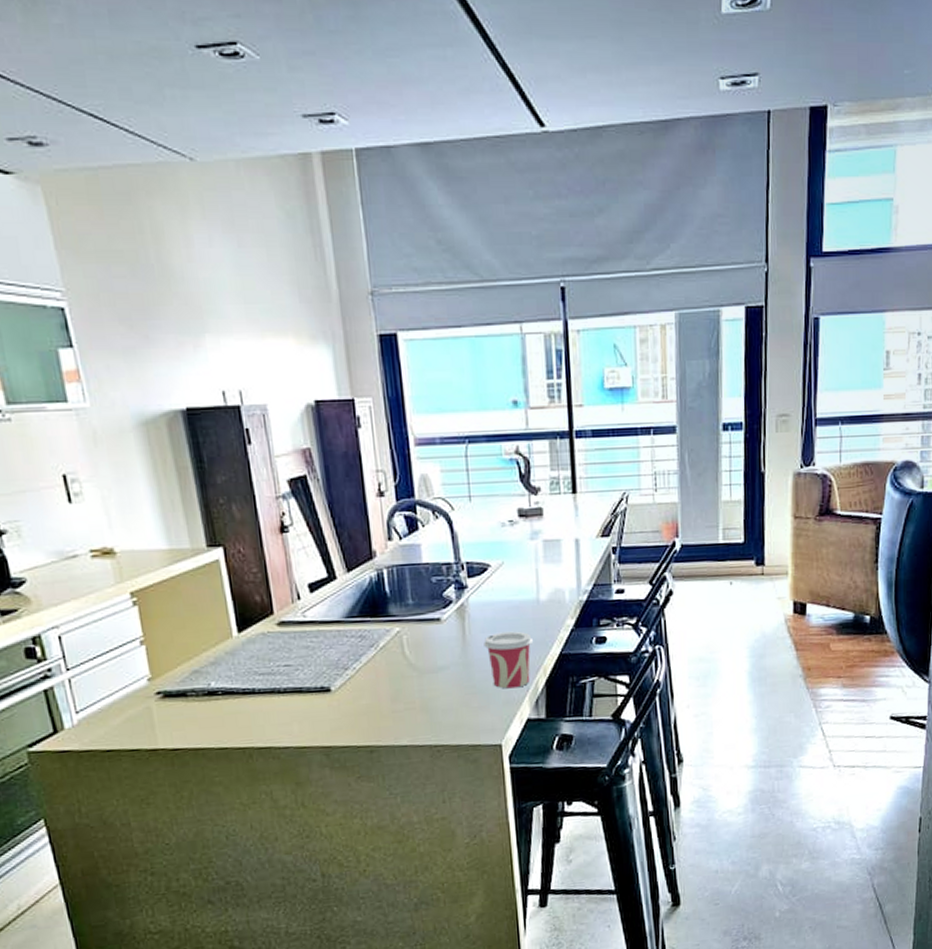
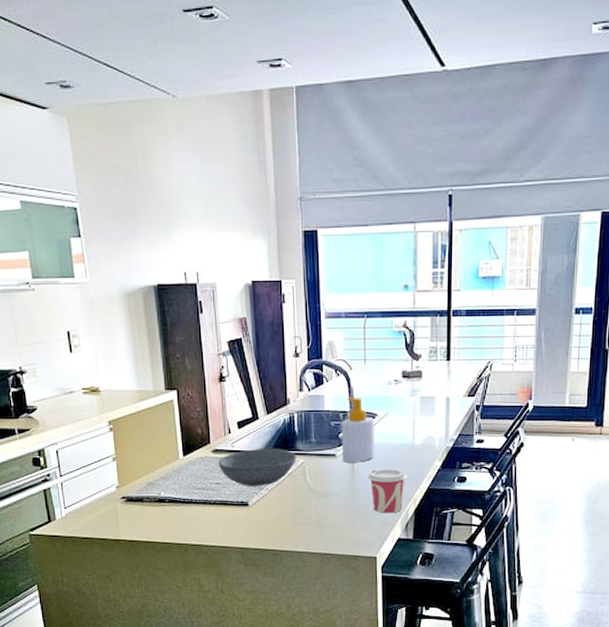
bowl: none [286,615,390,667] -> present [218,448,296,486]
soap bottle: none [444,545,491,628] -> present [341,398,375,462]

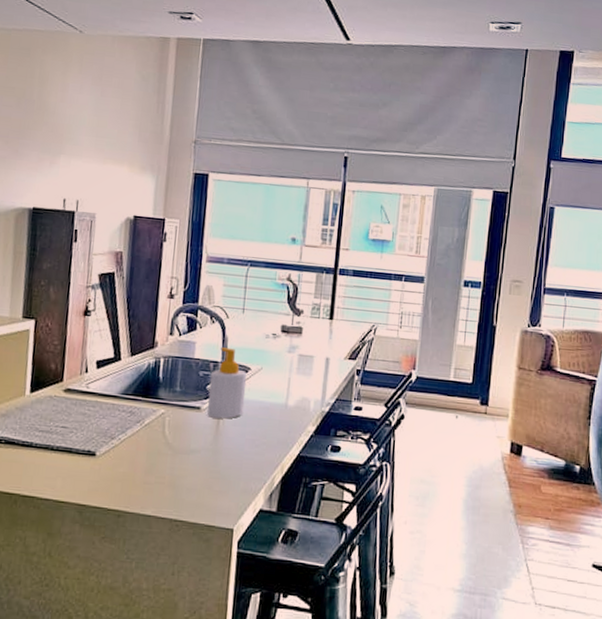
bowl: present [218,448,296,486] -> none [68,392,157,435]
cup: present [368,468,408,513] -> none [233,428,277,480]

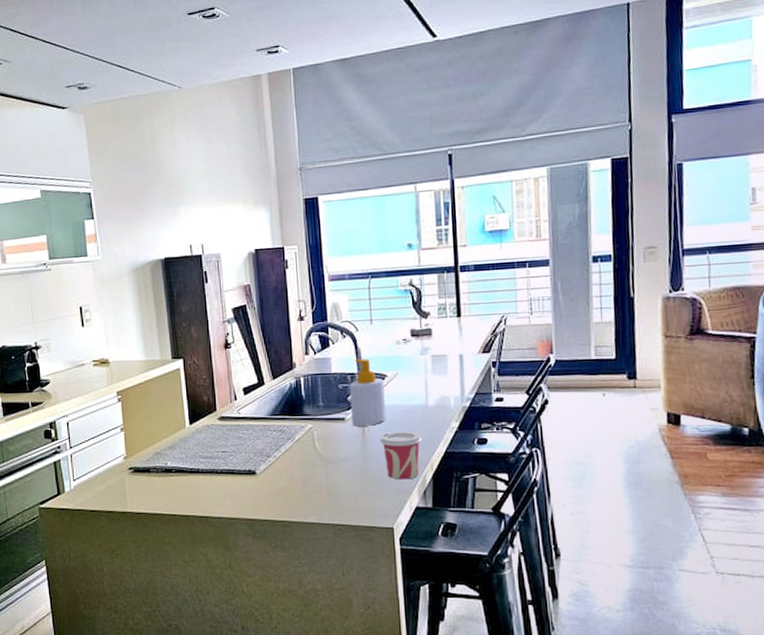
cup: none [233,428,277,480] -> present [380,431,423,480]

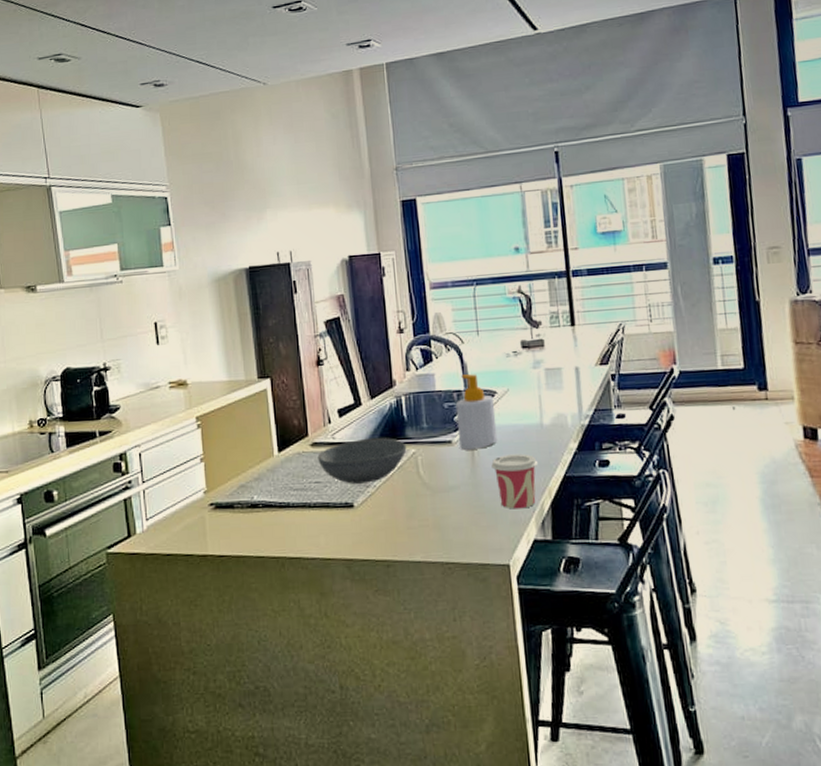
bowl: none [224,413,304,454] -> present [317,437,407,484]

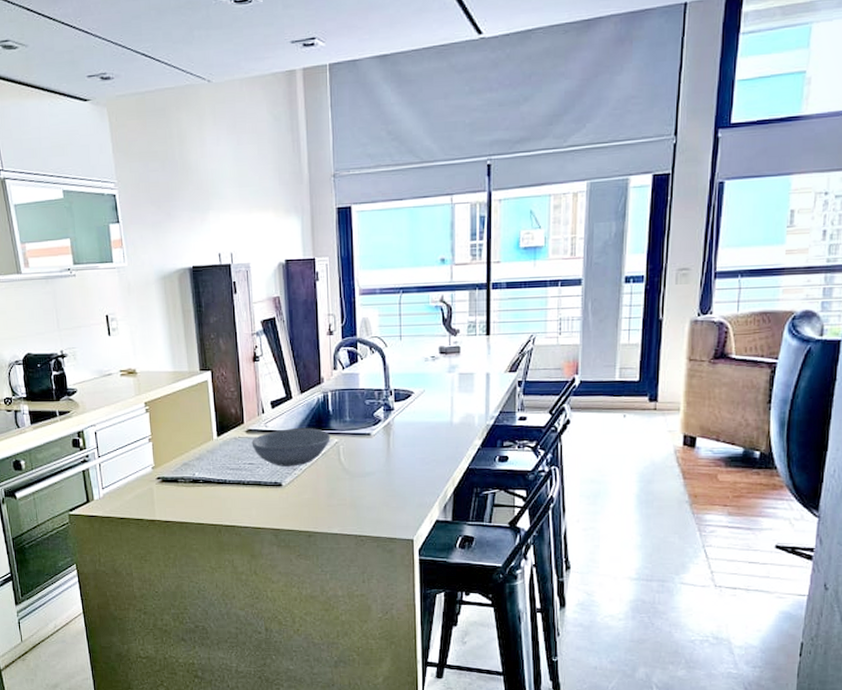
soap bottle: present [455,374,498,450] -> none [376,375,411,442]
cup: present [491,453,539,509] -> none [404,447,446,494]

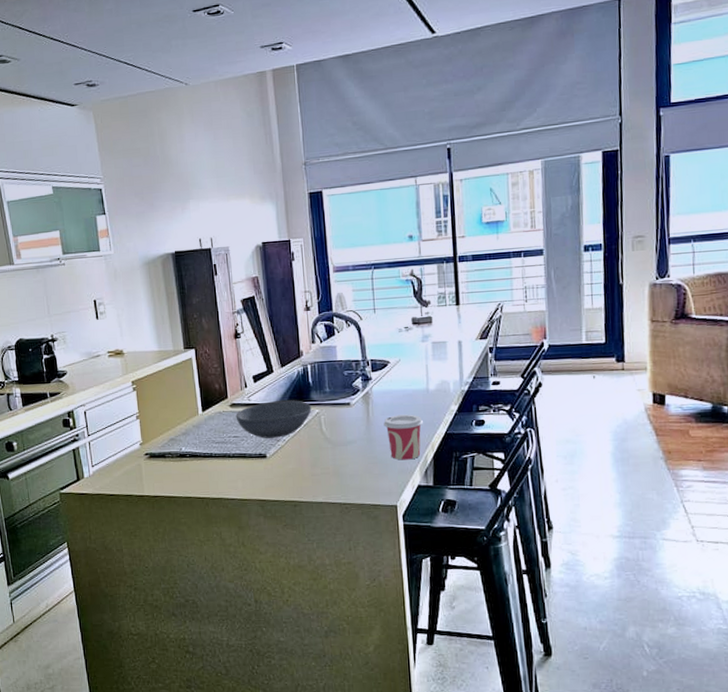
cup: none [404,447,446,494] -> present [384,414,424,460]

